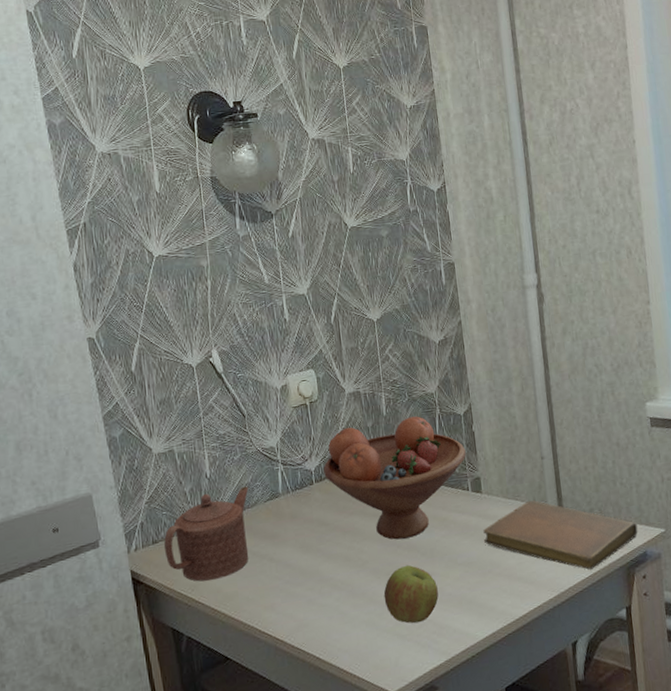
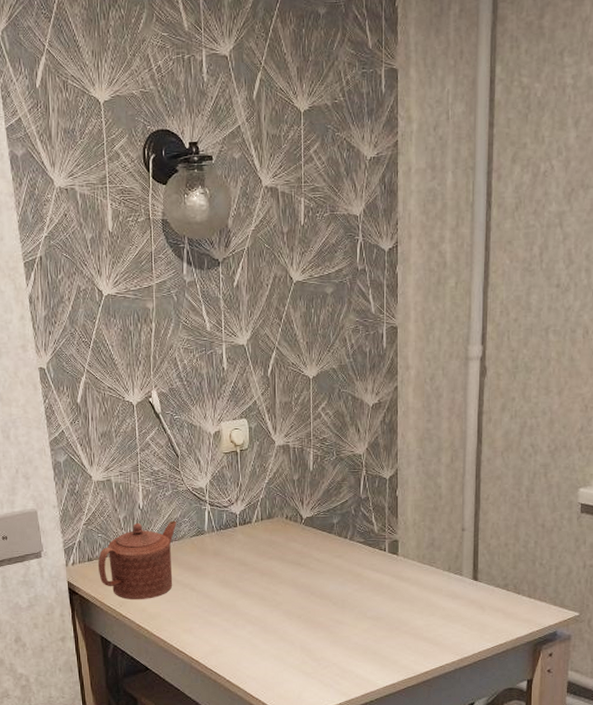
fruit bowl: present [323,416,466,540] -> none [248,475,387,587]
apple: present [383,565,439,624] -> none [293,612,345,664]
notebook: present [483,500,638,570] -> none [395,569,551,641]

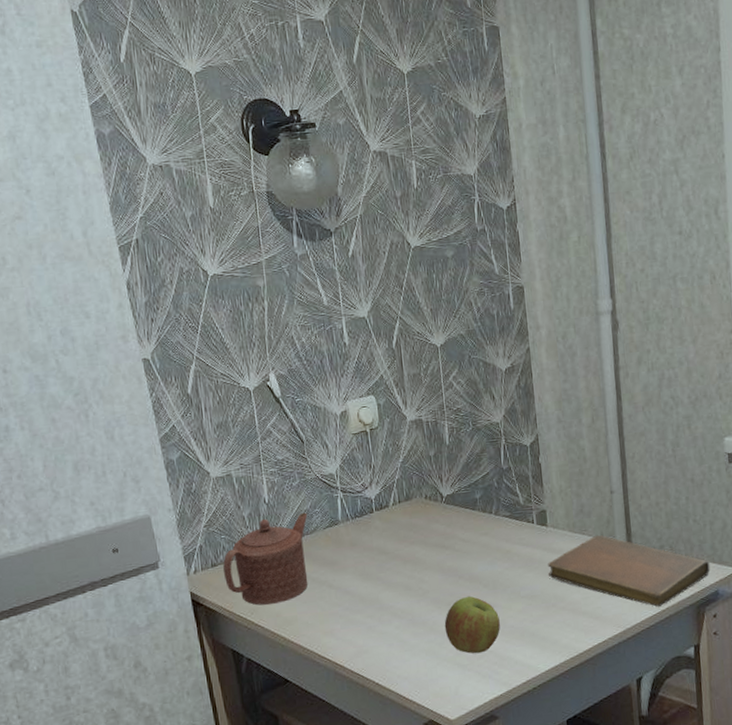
apple: none [293,612,345,664] -> present [444,596,500,654]
notebook: none [395,569,551,641] -> present [548,535,710,608]

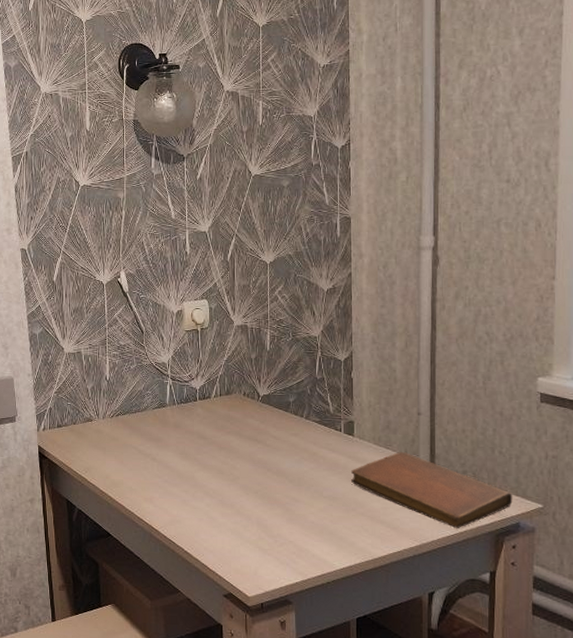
teapot: present [223,512,308,606] -> none [67,392,141,467]
apple: present [444,596,500,654] -> none [250,488,301,542]

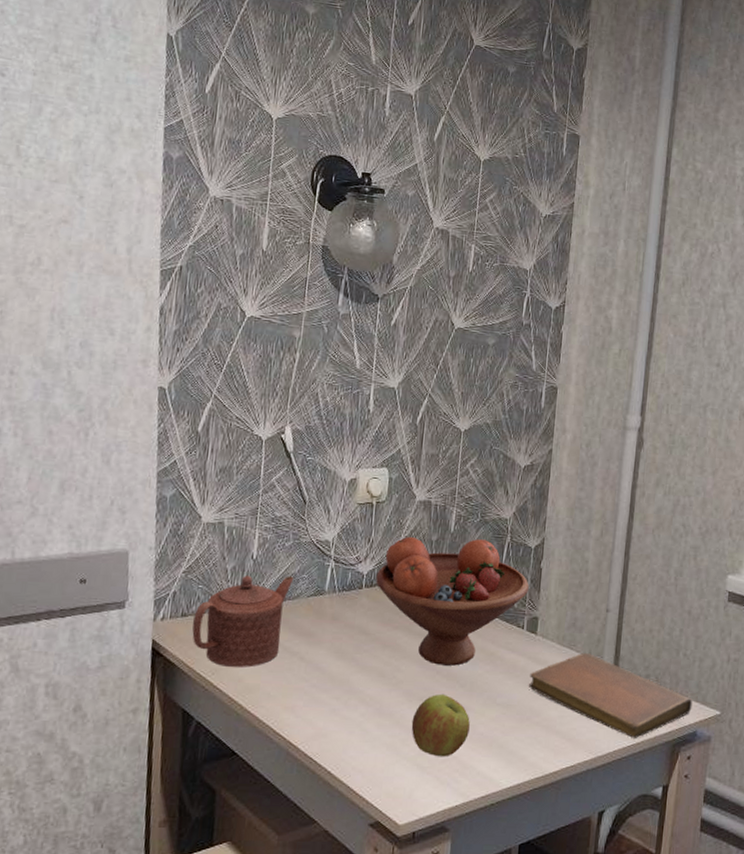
teapot: none [67,392,141,467] -> present [192,575,294,668]
fruit bowl: none [207,355,342,464] -> present [376,536,529,666]
apple: none [250,488,301,542] -> present [411,695,470,757]

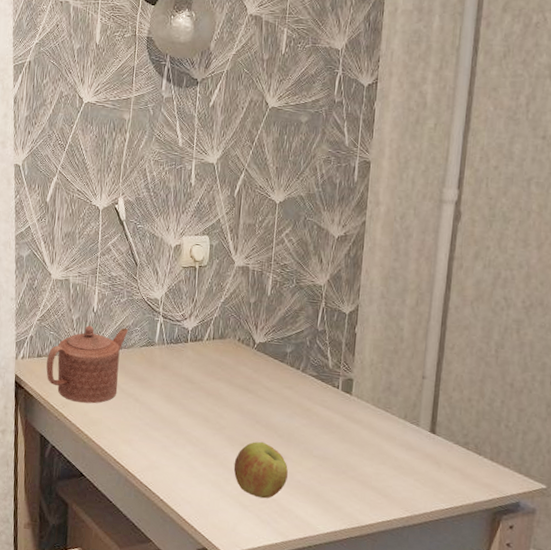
fruit bowl: present [376,536,529,666] -> none [199,298,344,418]
notebook: present [529,653,693,739] -> none [344,416,515,503]

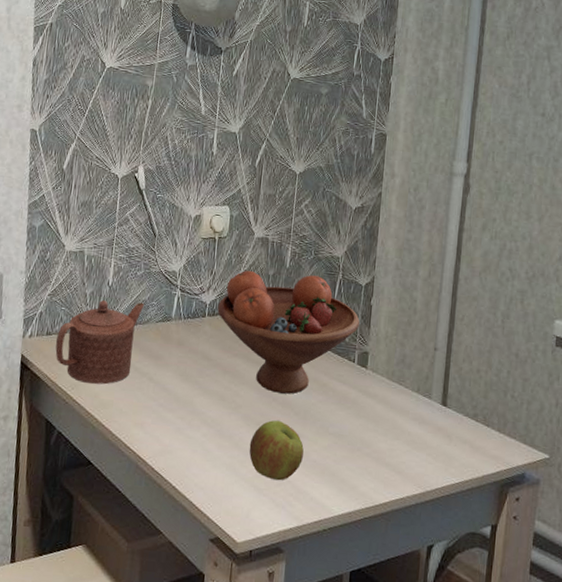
fruit bowl: none [199,298,344,418] -> present [217,270,360,394]

